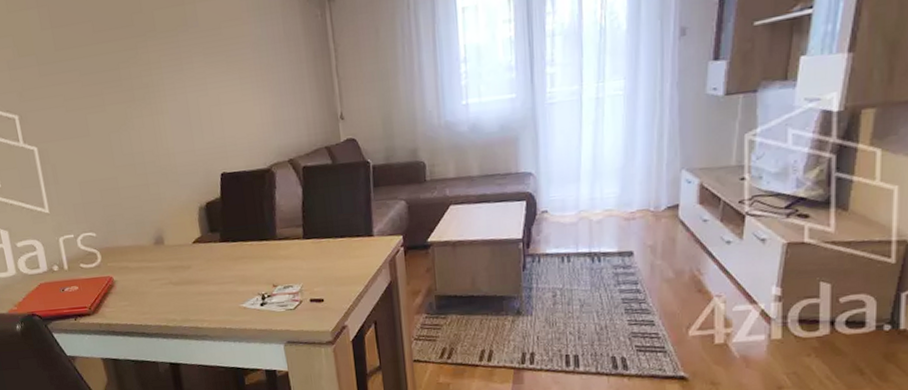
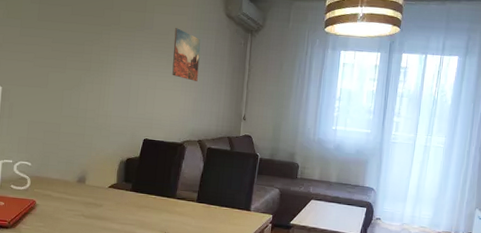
wall art: none [227,15,271,83] -> present [172,28,201,81]

